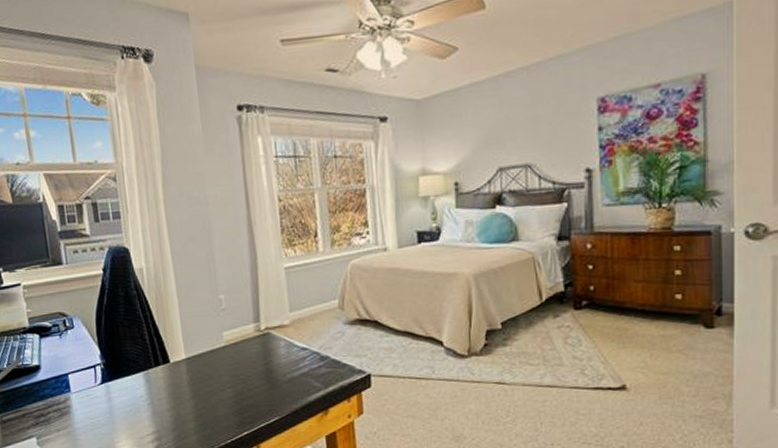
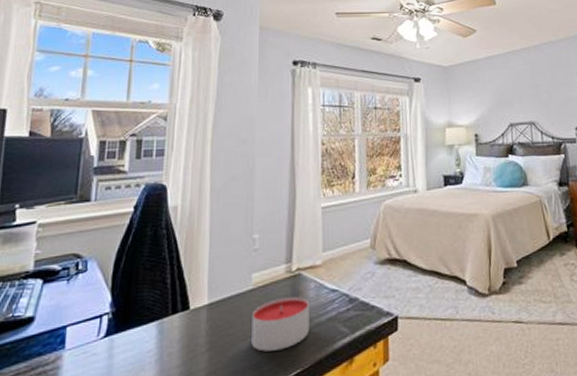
candle: none [227,353,284,401] -> present [251,296,309,352]

